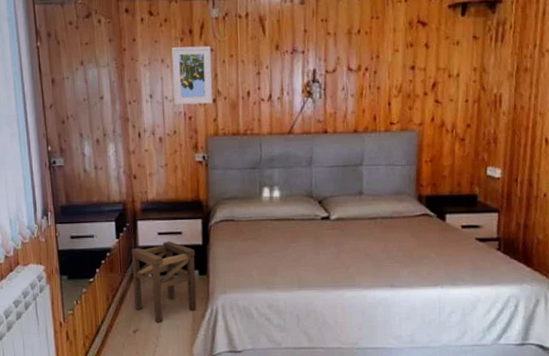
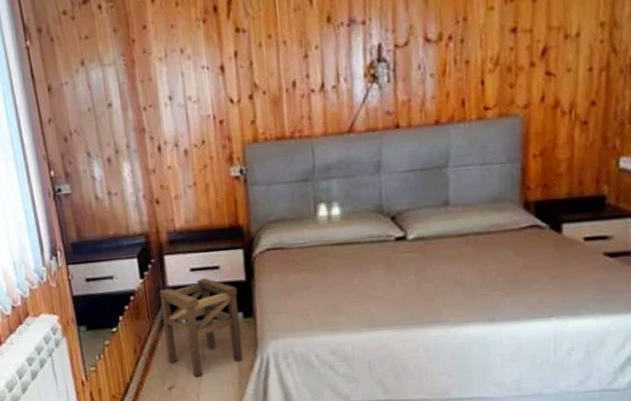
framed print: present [171,45,213,105] -> none [192,25,248,107]

